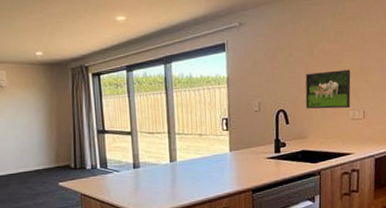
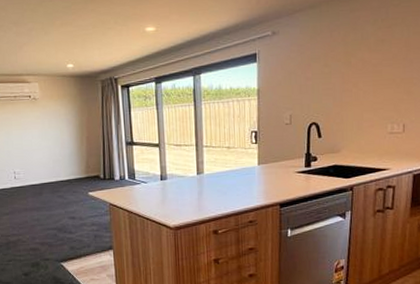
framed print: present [305,70,351,109] -> none [340,80,392,122]

